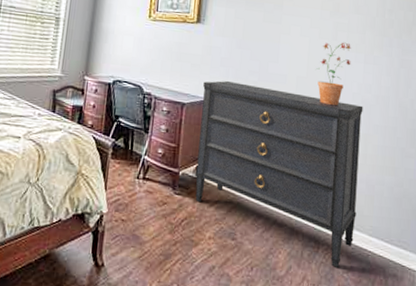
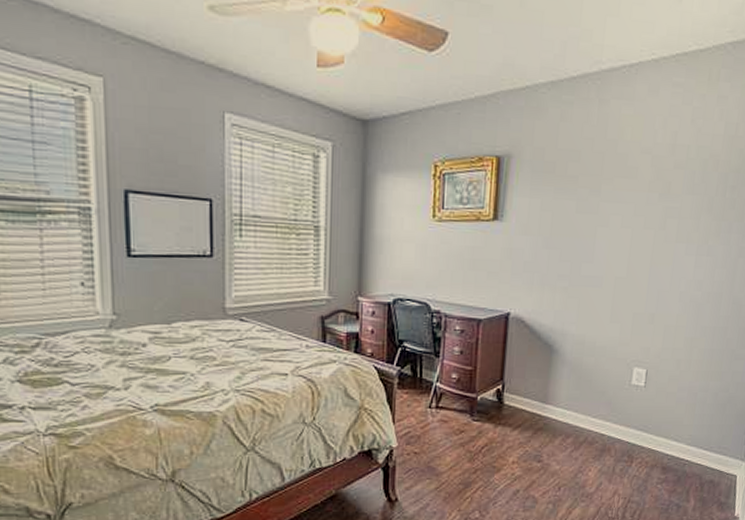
dresser: present [195,81,363,269] -> none [495,289,691,480]
potted plant: present [316,42,352,106] -> none [638,231,683,309]

